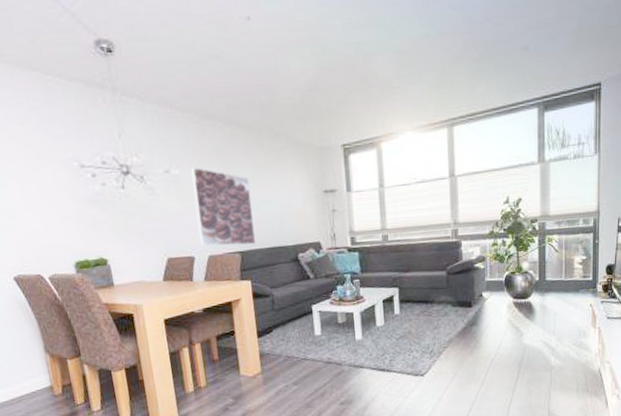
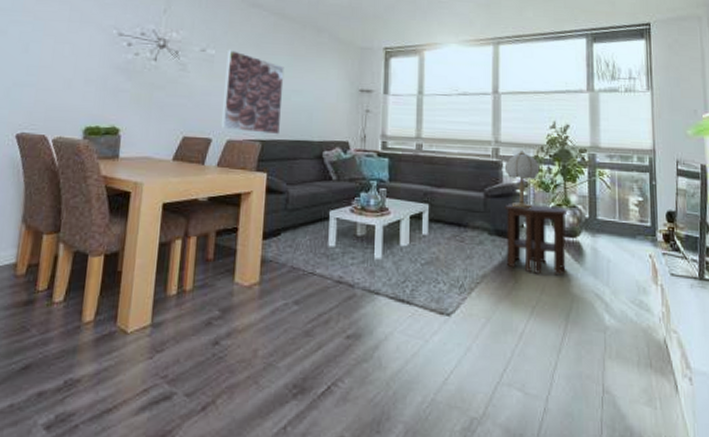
table lamp: none [463,228,495,281] -> present [504,150,540,209]
side table: none [465,274,520,333] -> present [504,204,568,276]

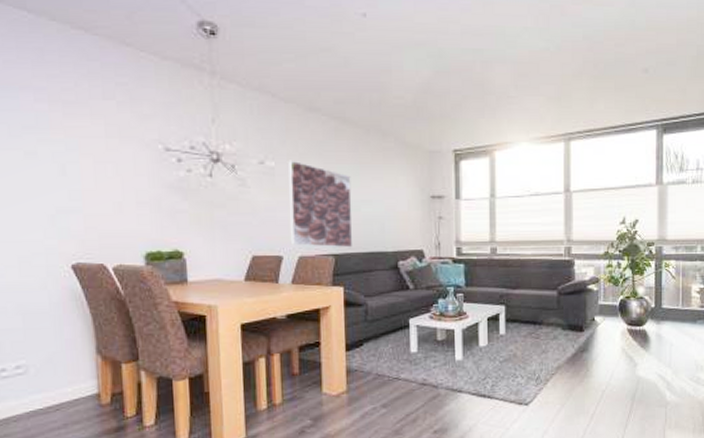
table lamp: present [504,150,540,209] -> none [576,248,610,303]
side table: present [504,204,568,276] -> none [576,298,635,362]

